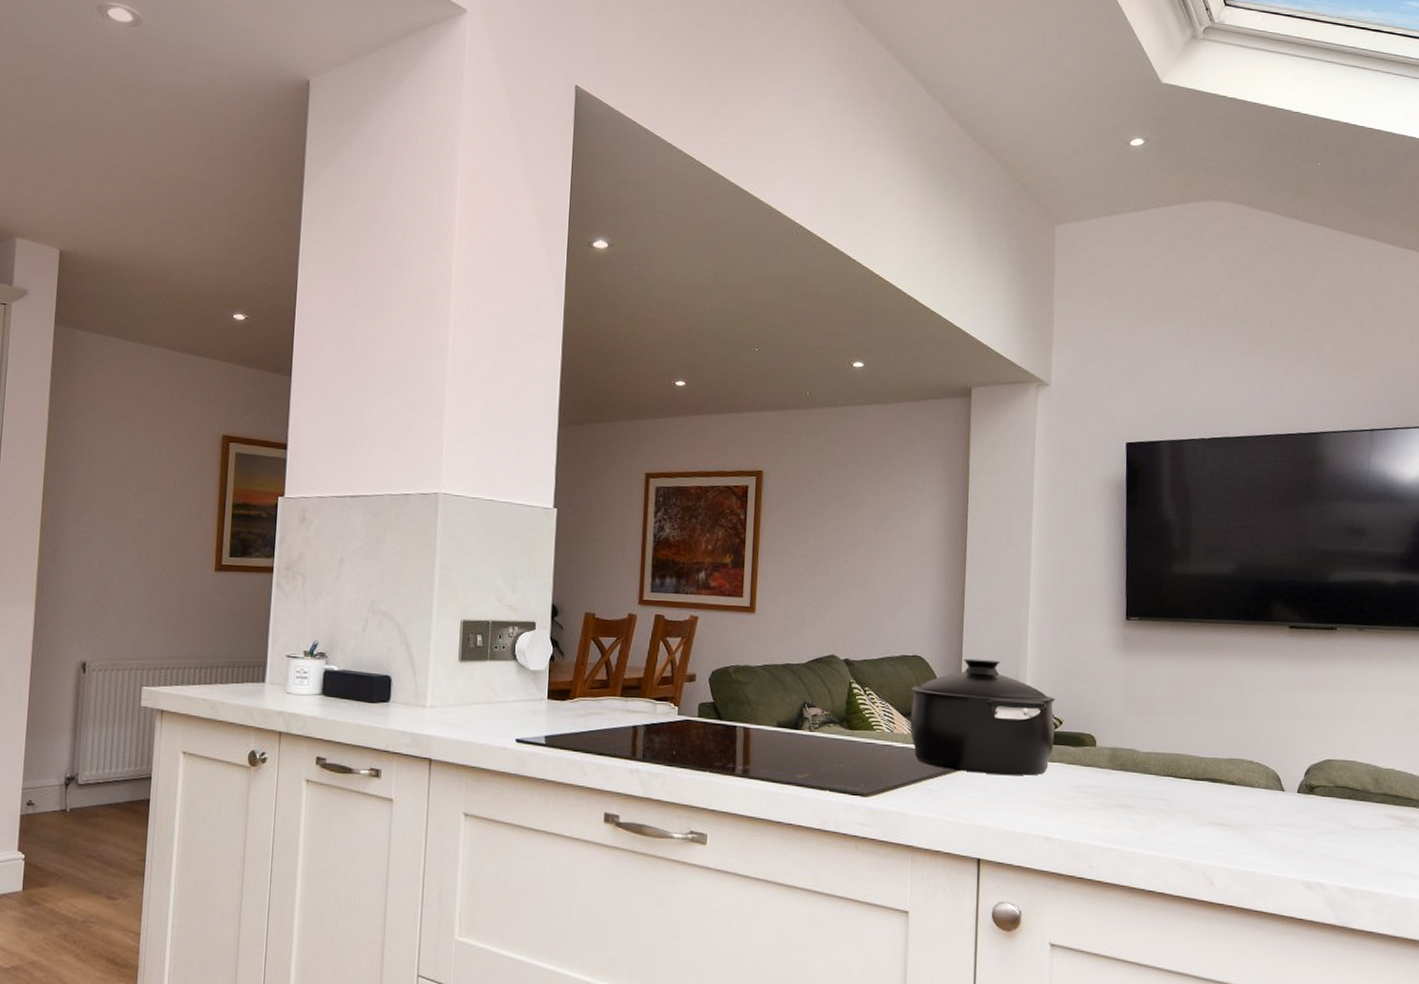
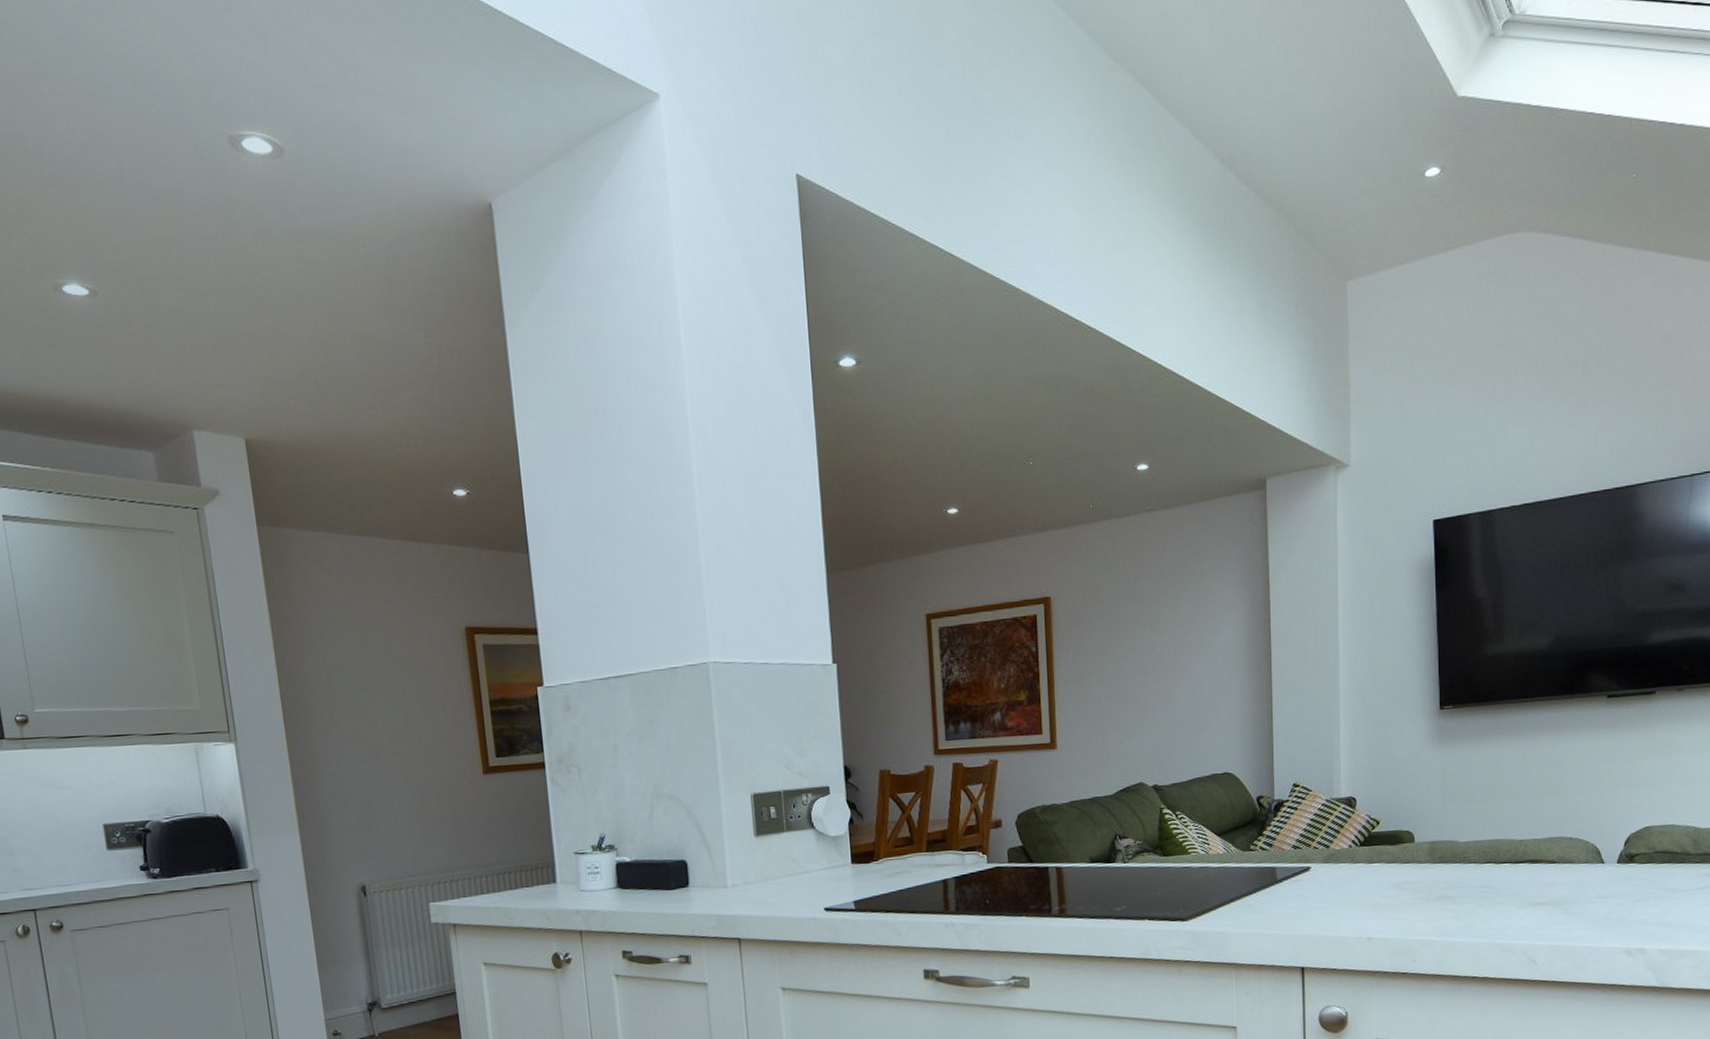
saucepan: present [910,658,1056,776] -> none [1223,767,1372,884]

